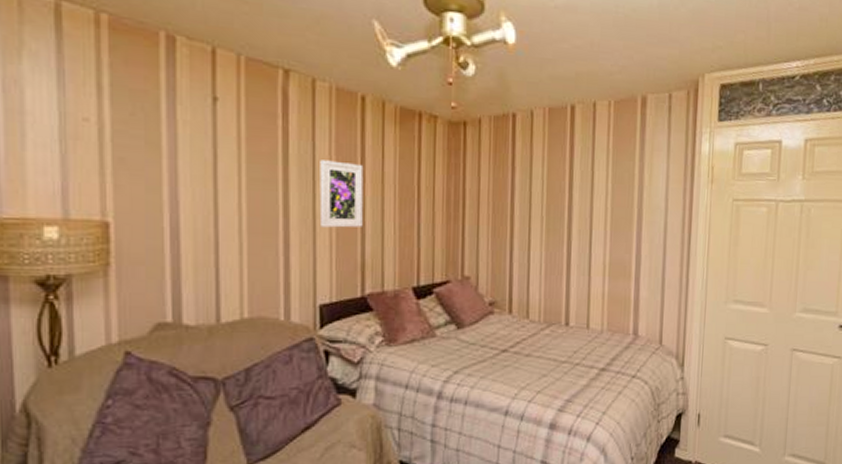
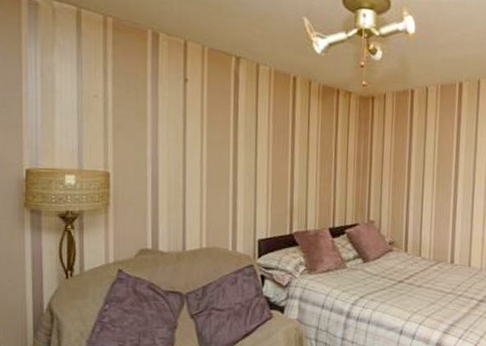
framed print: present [319,160,364,228] -> none [260,127,294,180]

